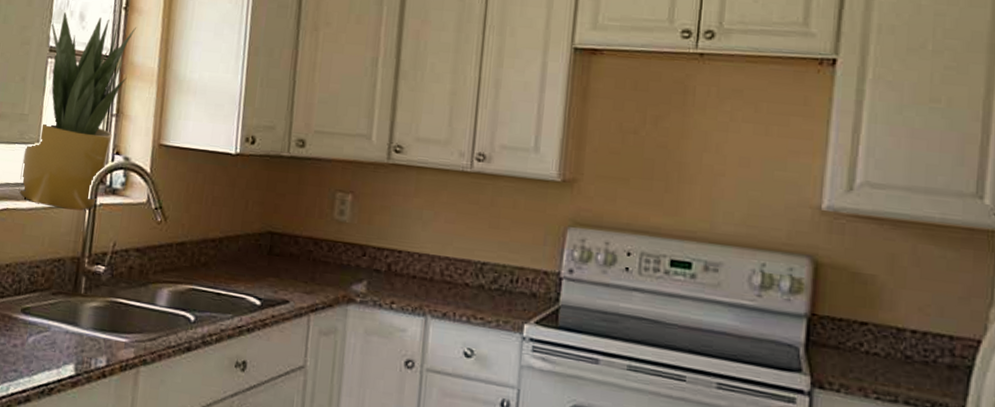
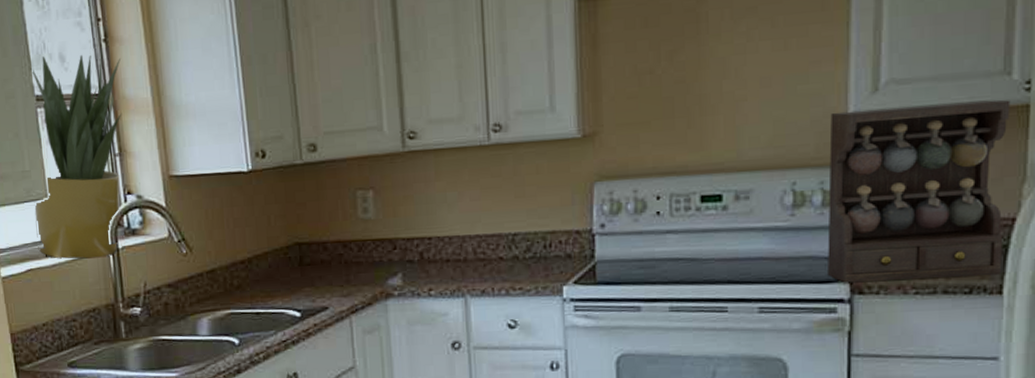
spice rack: none [790,203,981,395] -> present [827,99,1011,283]

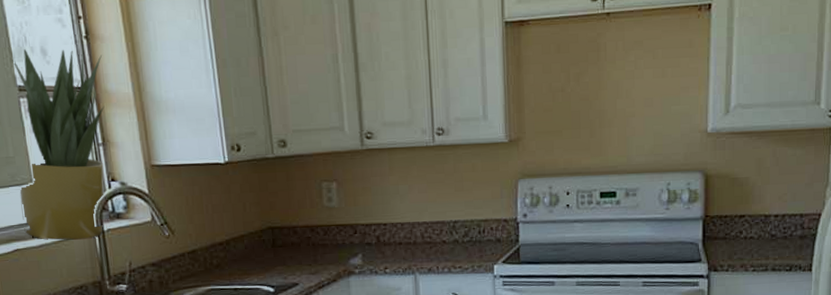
spice rack: present [827,99,1011,283] -> none [692,123,819,263]

